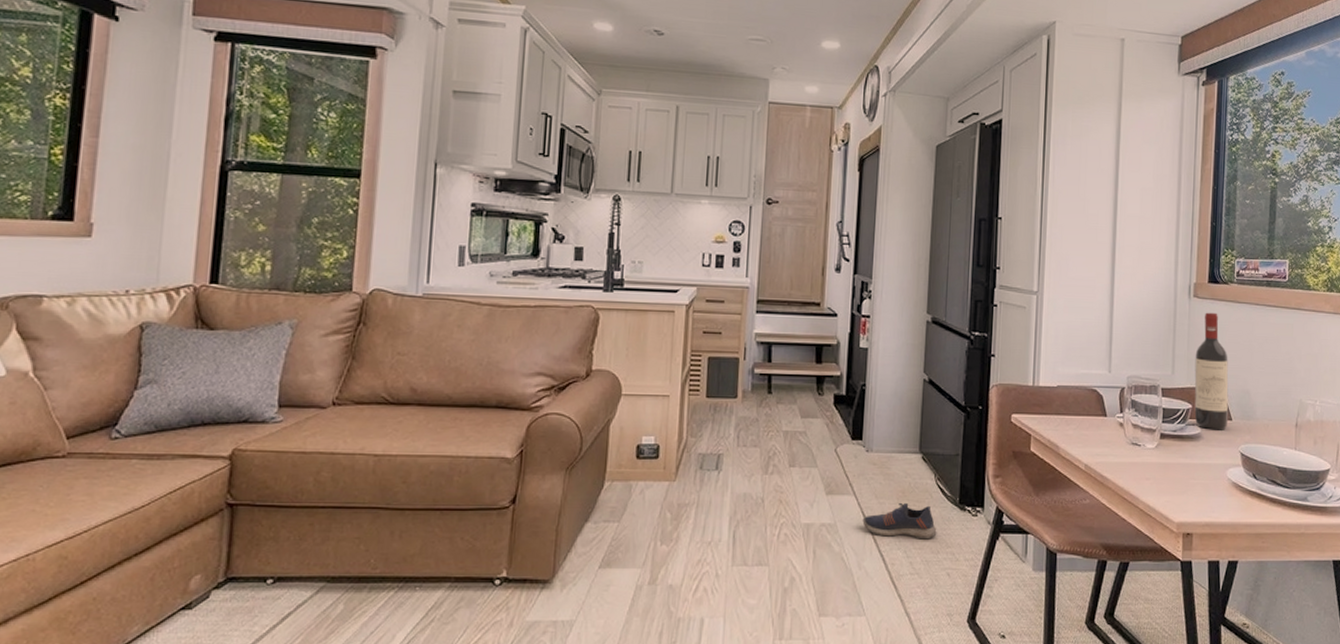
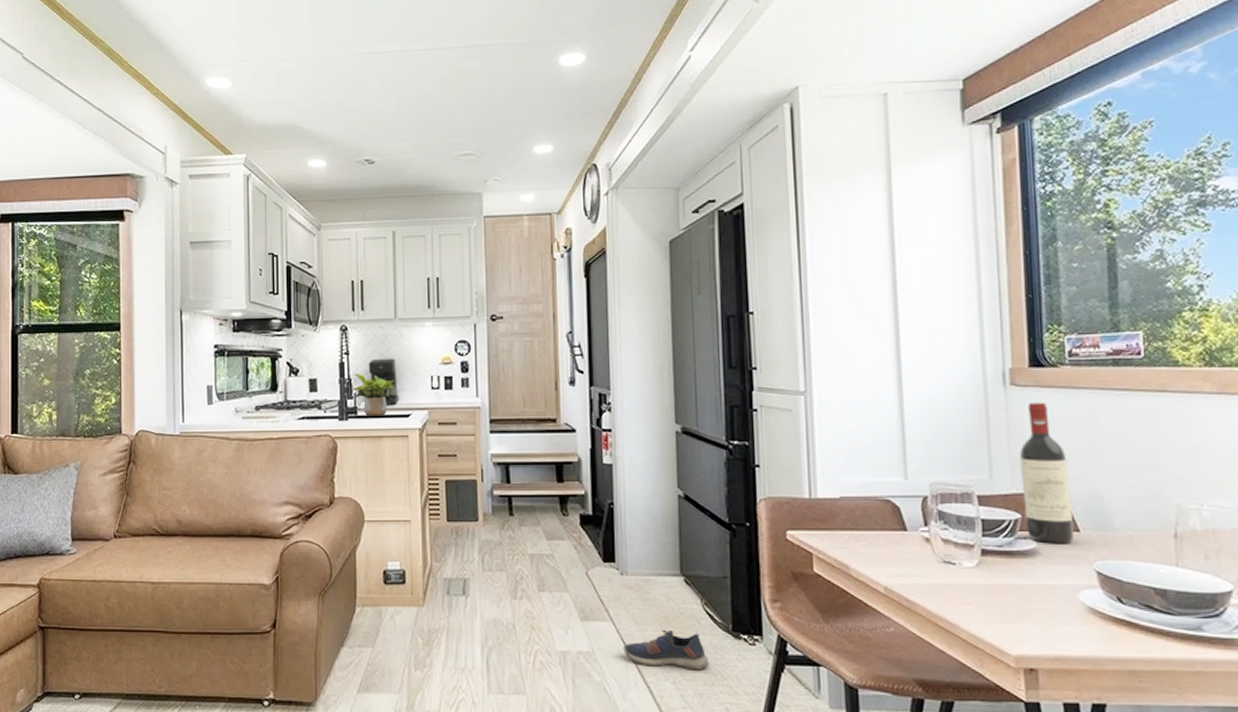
potted plant: none [621,244,667,291] -> present [353,373,396,418]
coffee maker: none [639,231,669,279] -> present [368,358,399,405]

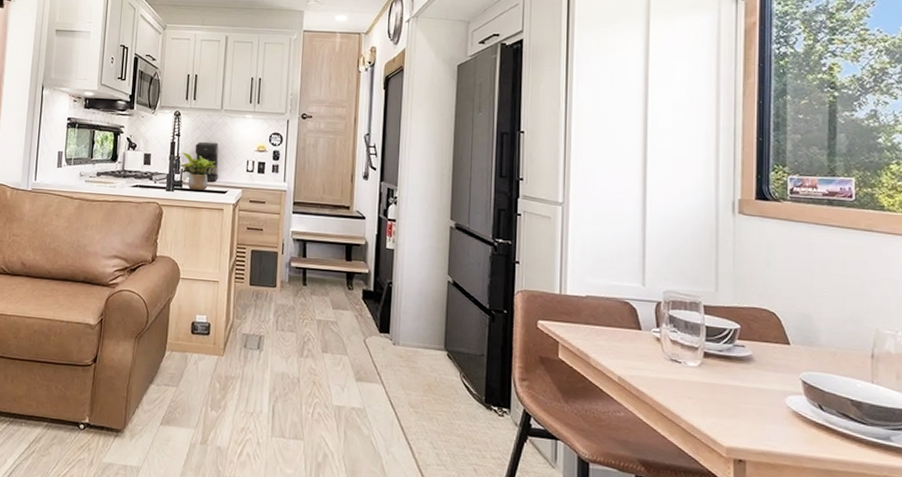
shoe: present [623,630,710,671] -> none [390,396,463,434]
wine bottle: present [1019,402,1075,544] -> none [742,230,786,355]

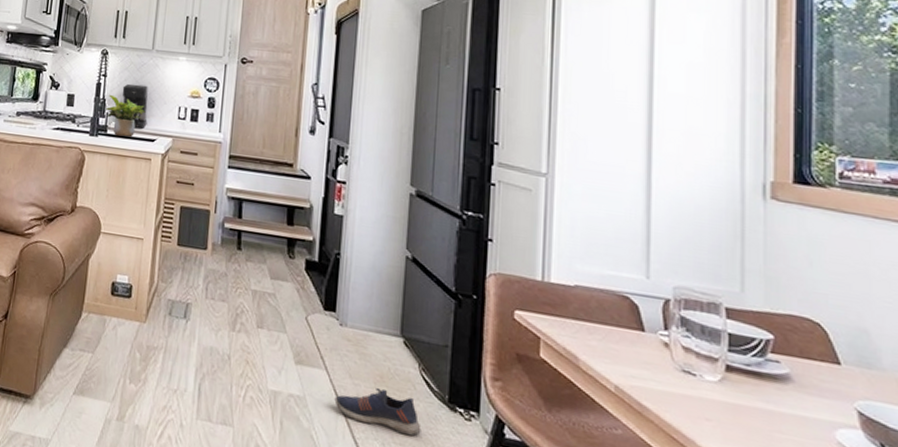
shoe: none [390,396,463,434] -> present [334,388,421,437]

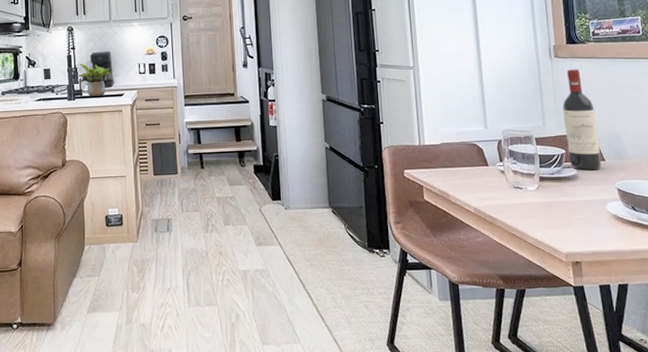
shoe: present [334,388,421,437] -> none [288,249,352,279]
wine bottle: none [776,220,835,376] -> present [562,69,602,171]

